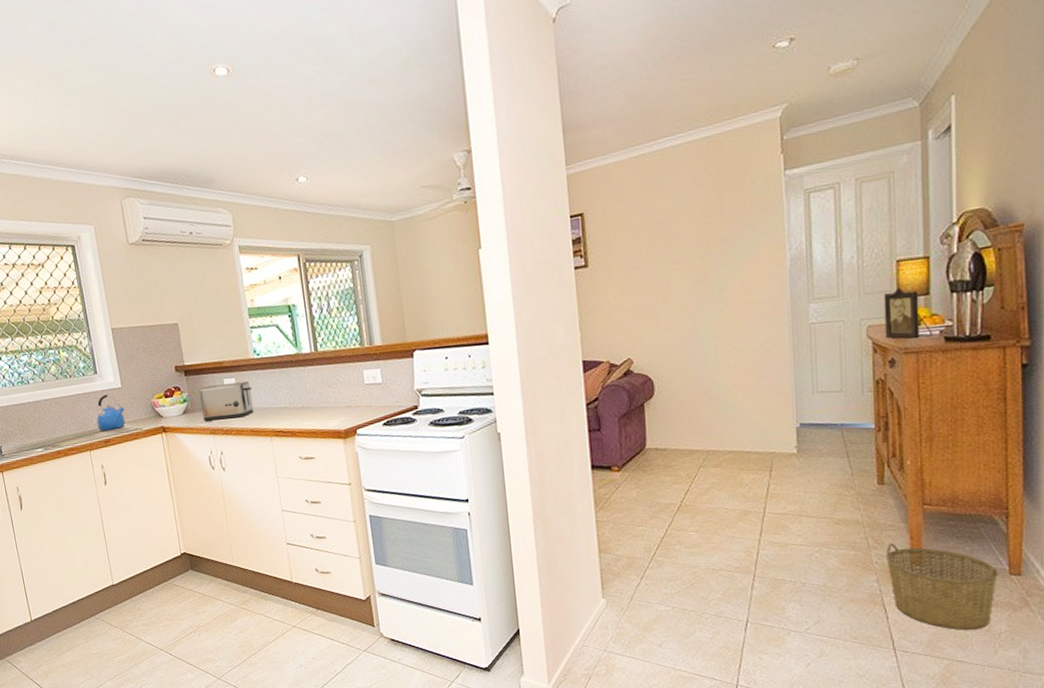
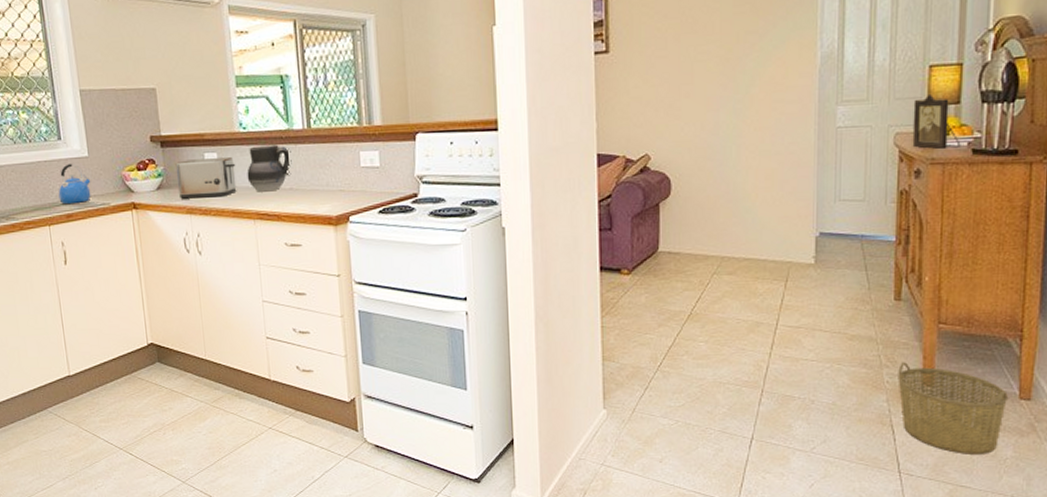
ceramic jug: none [262,368,302,412] -> present [247,145,292,192]

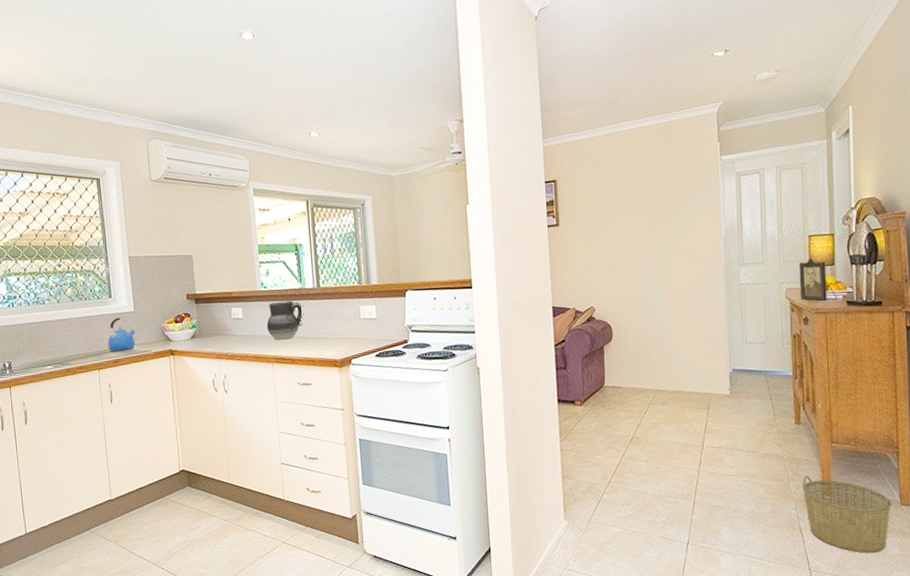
toaster: present [175,157,237,199] -> none [207,311,258,346]

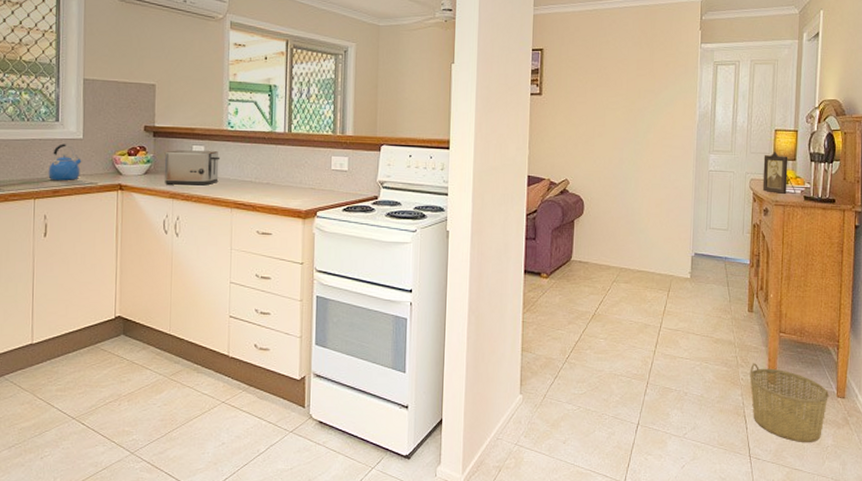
toaster: none [207,311,258,346] -> present [164,150,221,186]
ceramic jug: present [267,301,304,340] -> none [229,143,272,184]

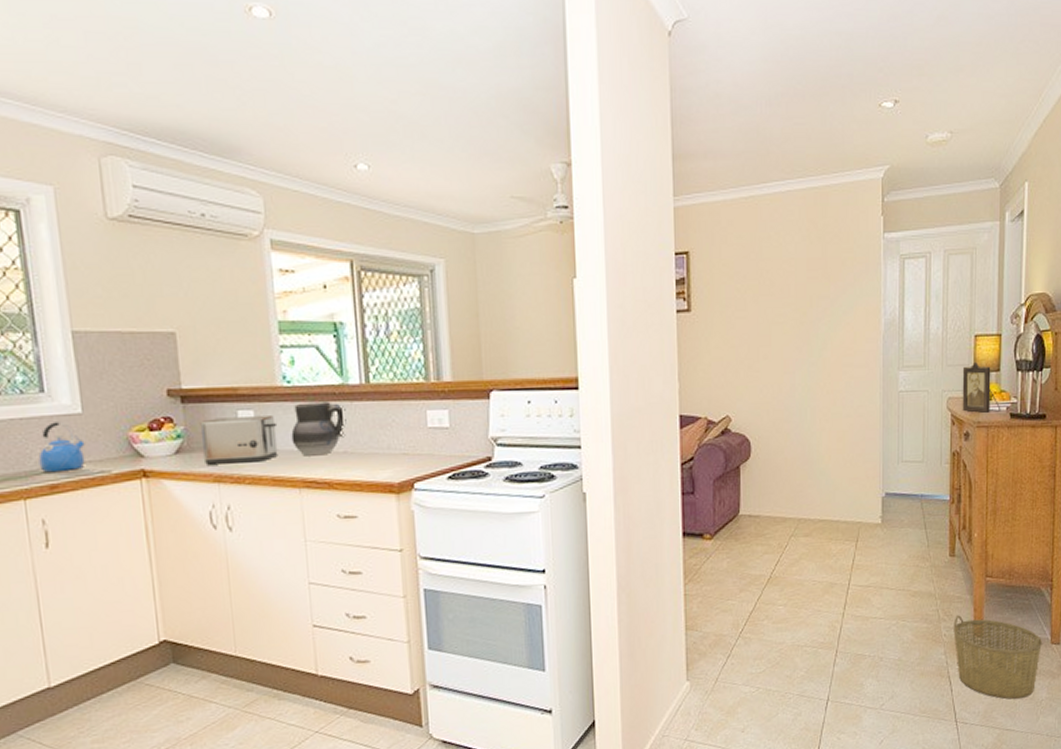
ceramic jug: none [229,143,272,184] -> present [291,401,346,456]

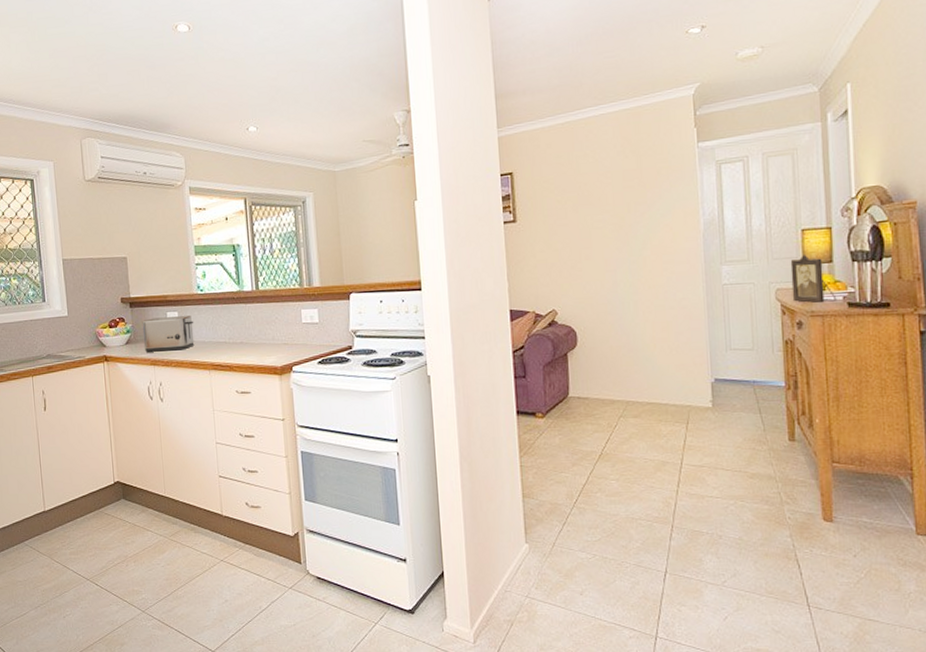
kettle: present [38,421,85,473] -> none [41,322,69,358]
ceramic jug: present [291,401,346,456] -> none [203,304,242,346]
basket: present [953,615,1043,699] -> none [798,499,906,588]

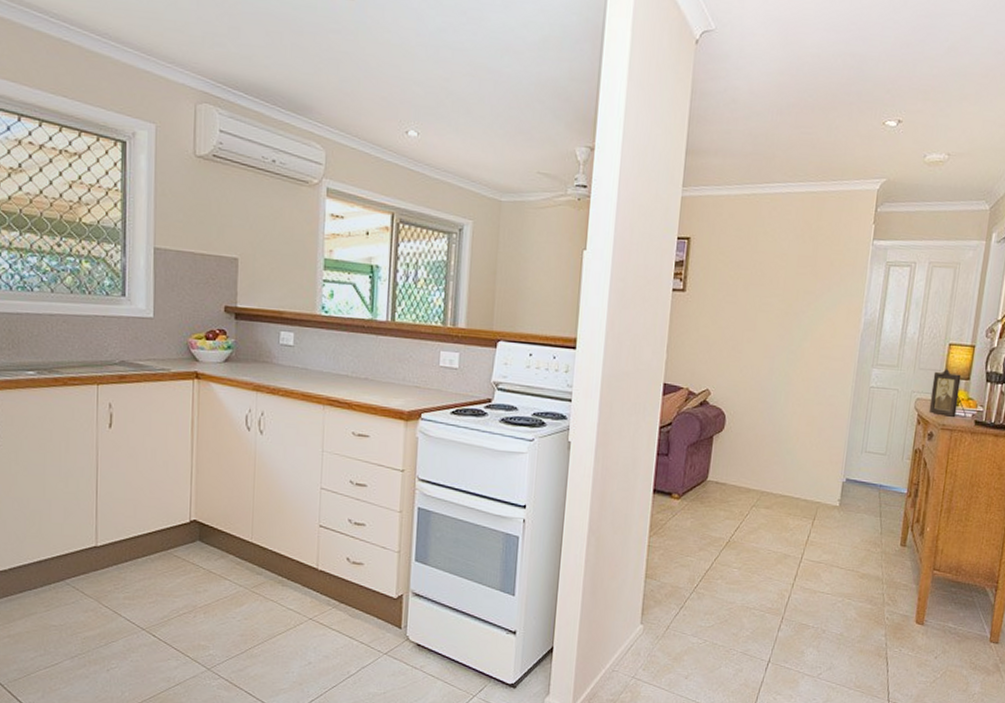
toaster: present [142,316,194,352] -> none [246,335,313,378]

